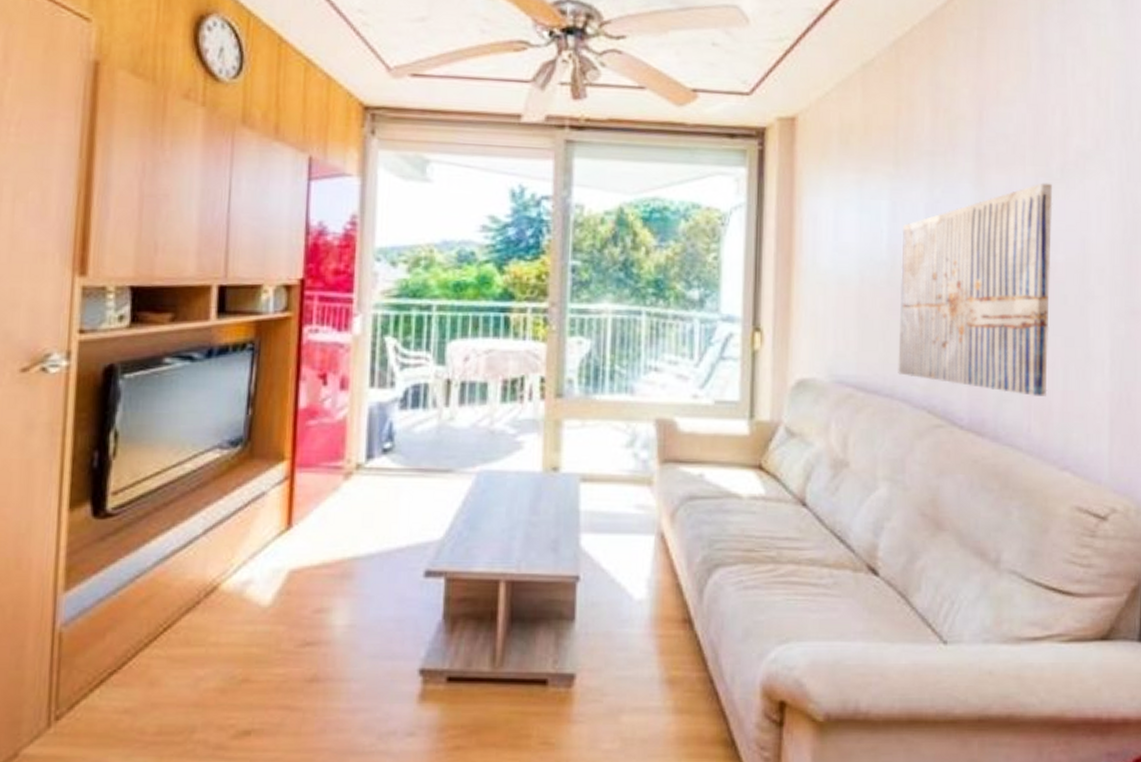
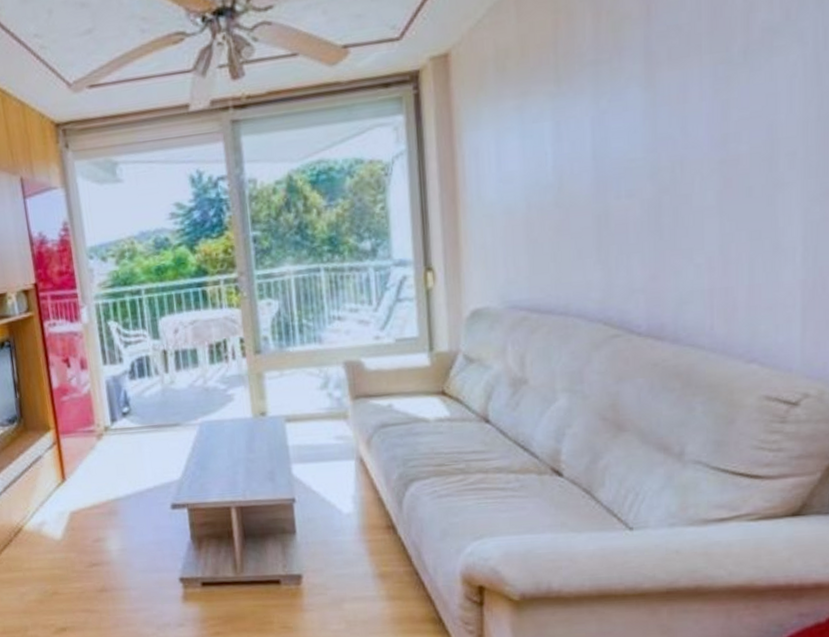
wall art: present [898,182,1053,396] -> none [567,69,735,295]

